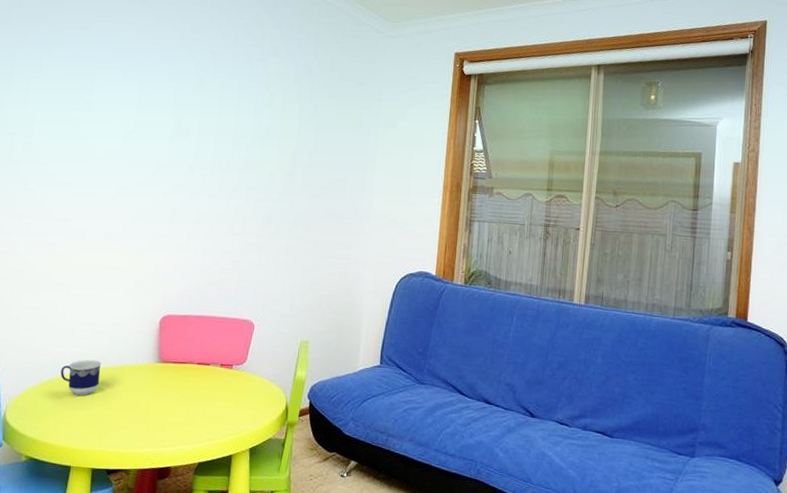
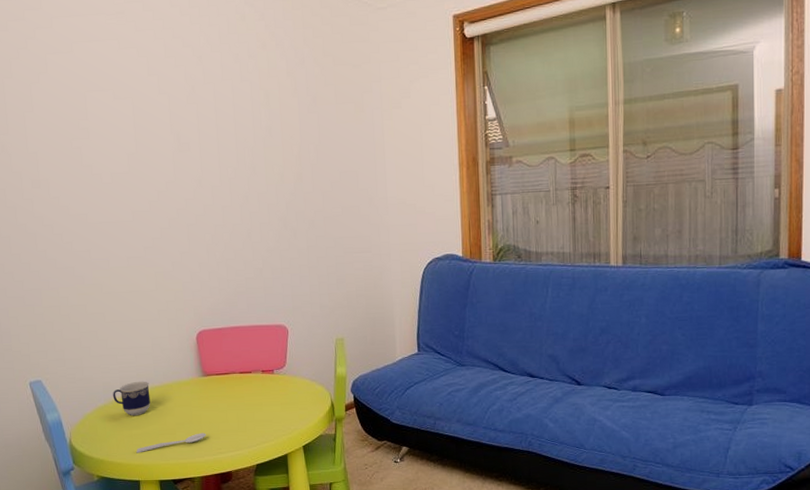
spoon: none [73,422,151,437] -> present [136,433,206,453]

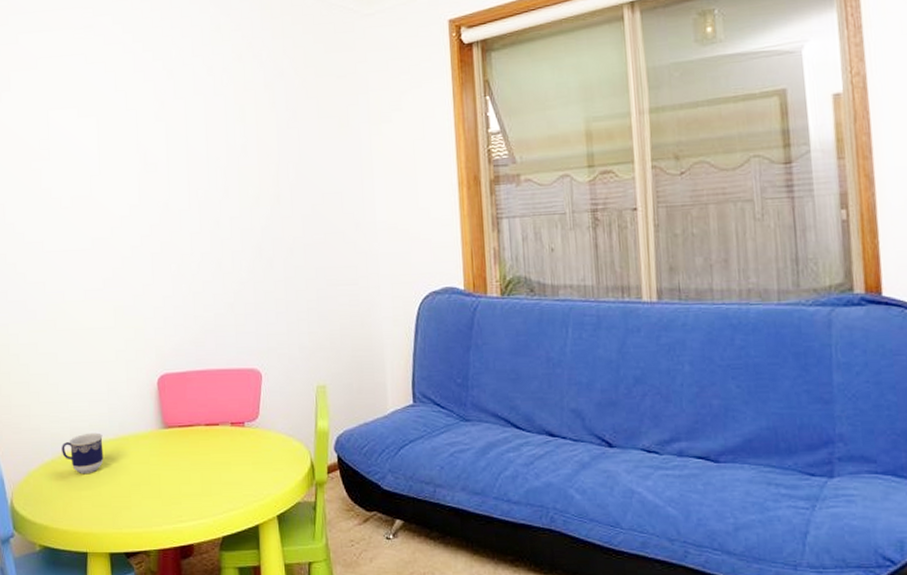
spoon: present [136,433,206,453] -> none [85,496,165,519]

